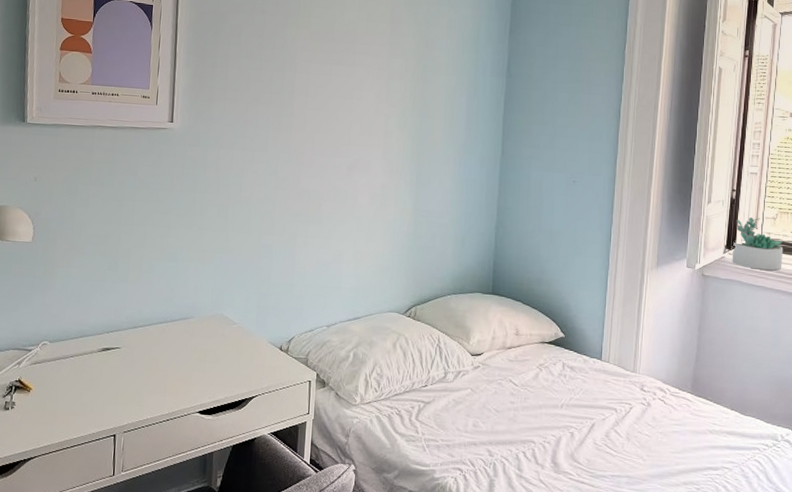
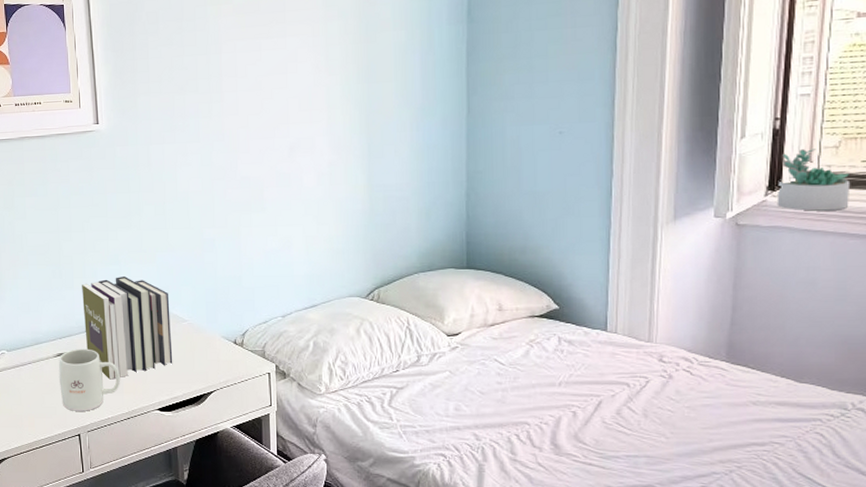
mug: none [100,344,165,411] -> present [58,348,121,411]
books: none [133,274,222,379] -> present [82,277,173,380]

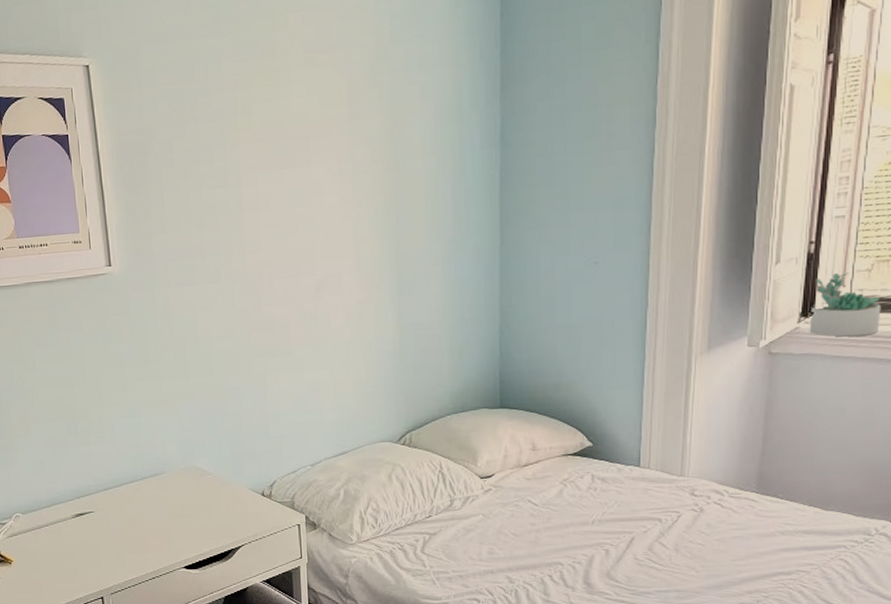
mug: present [58,348,121,411] -> none [77,507,144,573]
books: present [82,277,173,380] -> none [99,430,199,539]

